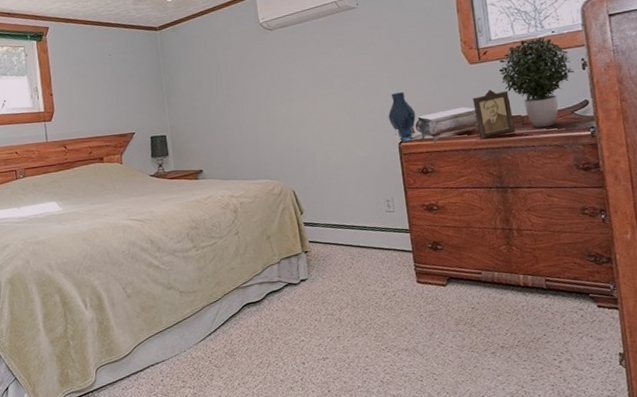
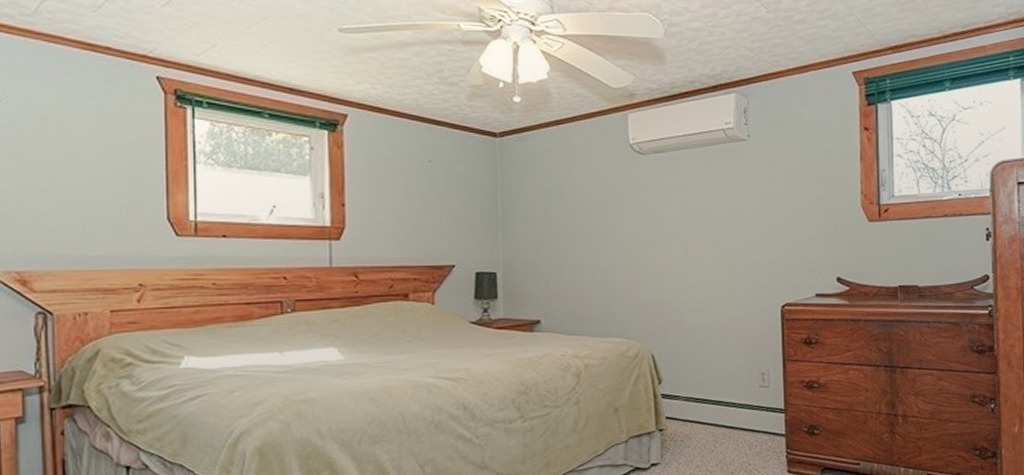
vase: present [388,91,416,141] -> none [772,245,804,304]
jewelry box: present [415,107,479,144] -> none [802,270,872,311]
photo frame: present [472,90,516,140] -> none [868,253,911,310]
potted plant: present [499,36,575,128] -> none [900,198,978,301]

